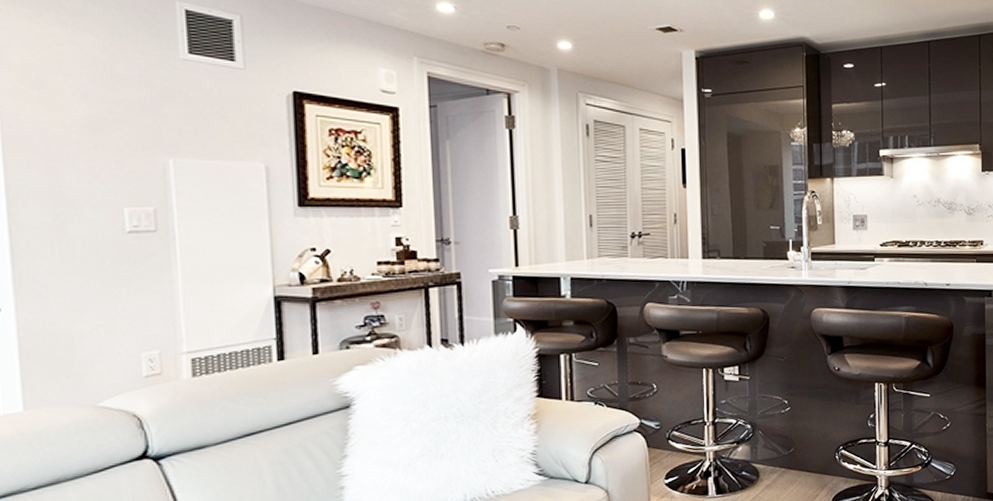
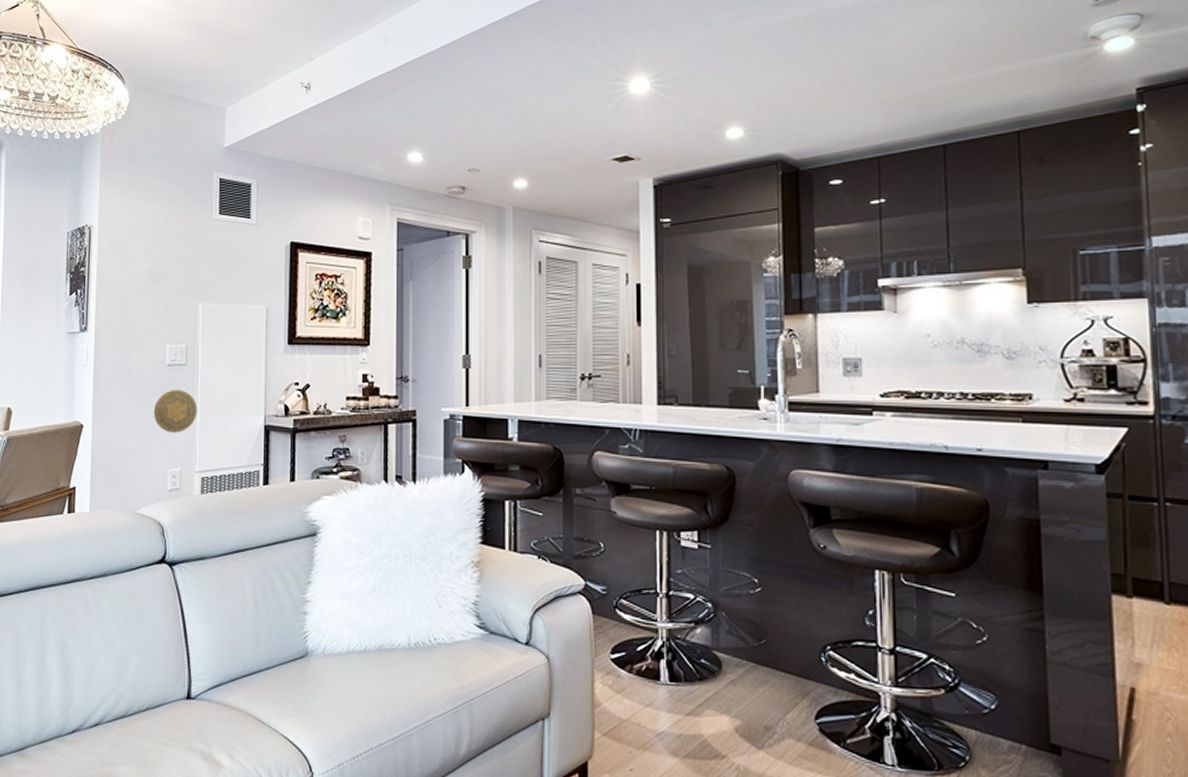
decorative plate: none [111,261,179,311] -> present [153,390,198,433]

